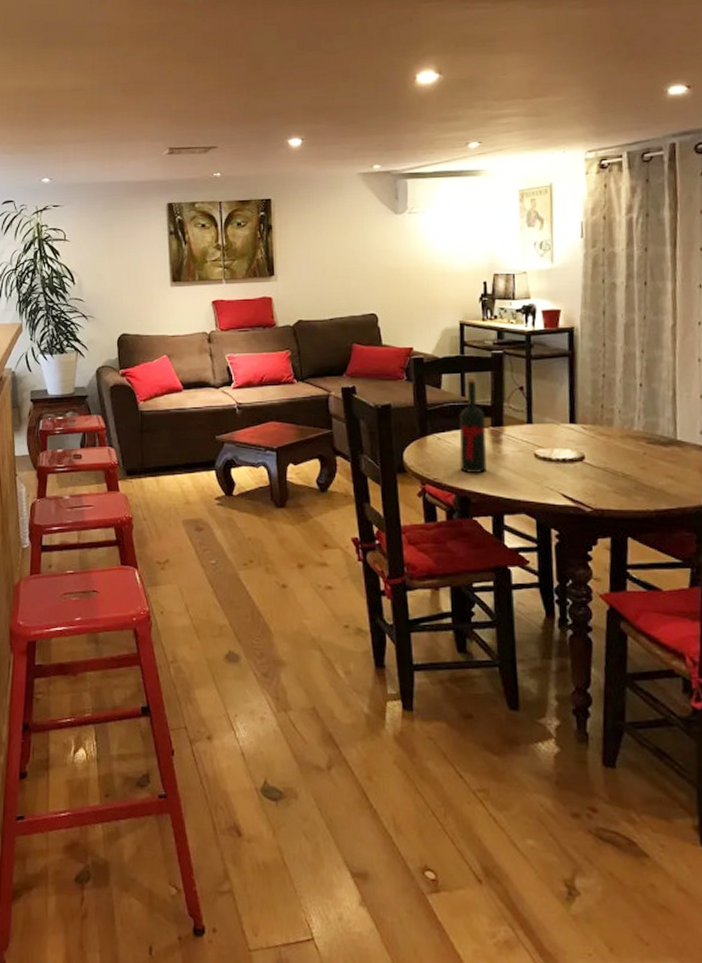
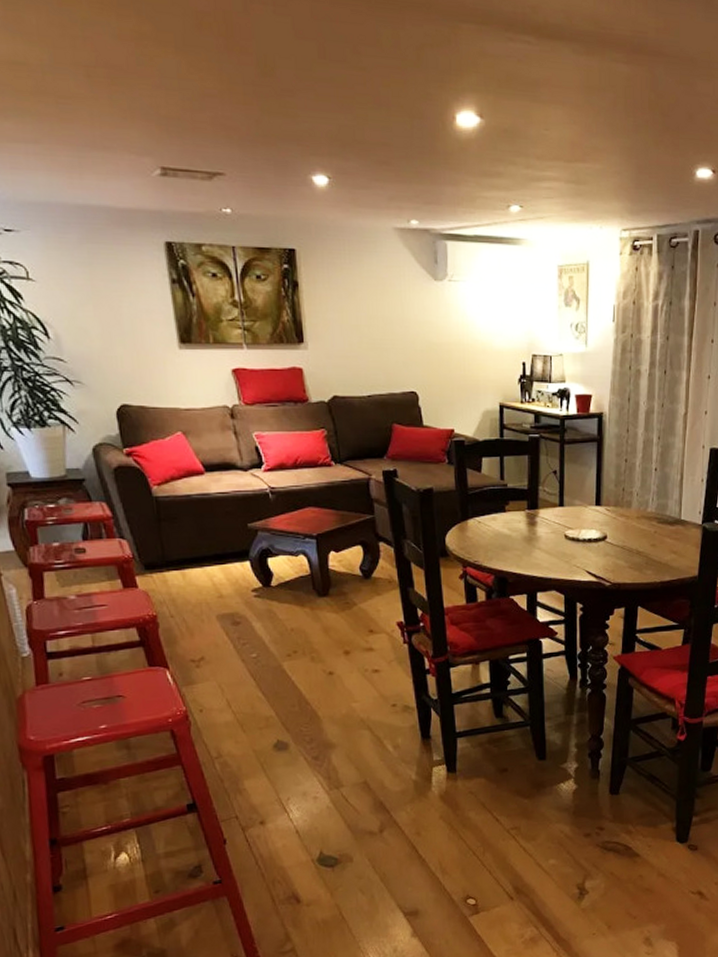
wine bottle: present [459,377,487,473] -> none [498,461,523,555]

